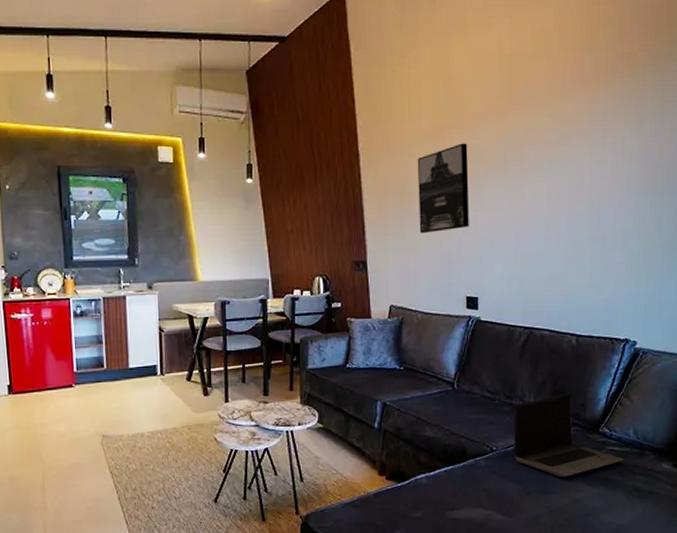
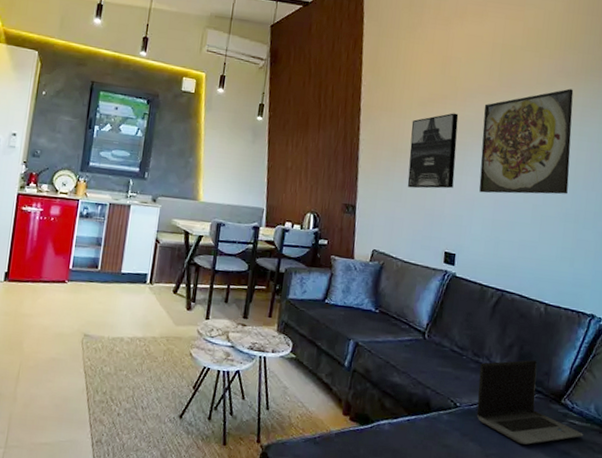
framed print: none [495,96,594,228] -> present [479,88,574,195]

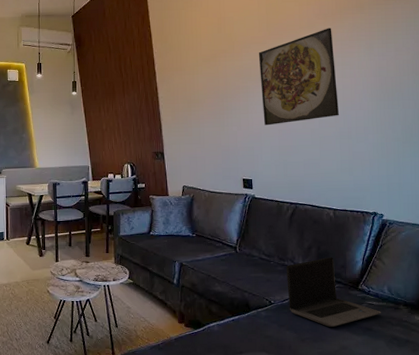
wall art: present [407,113,459,189] -> none [200,63,242,131]

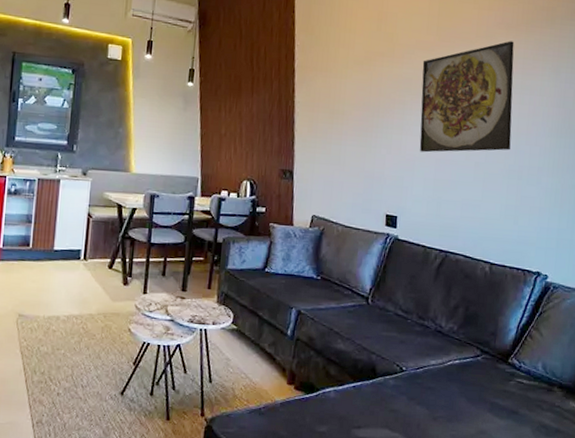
laptop computer: present [285,257,381,327] -> none [423,321,531,406]

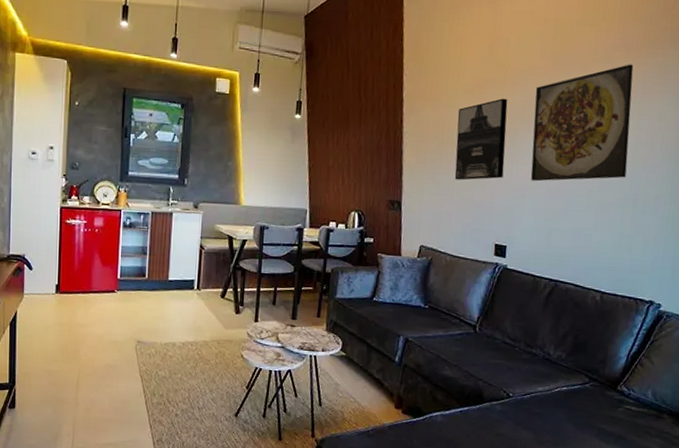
wall art: none [345,71,397,151] -> present [454,98,508,181]

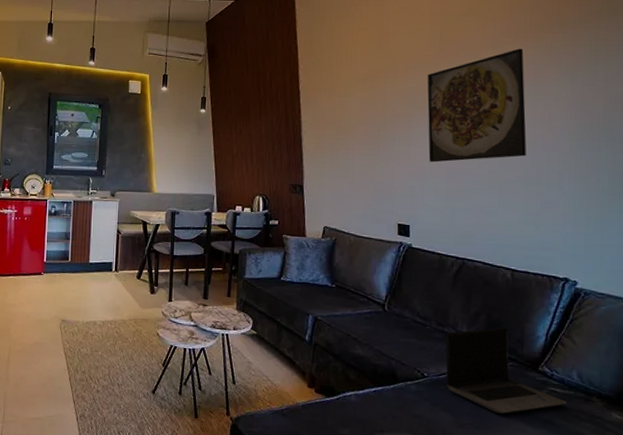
wall art: present [454,98,508,181] -> none [352,86,402,164]
laptop computer: none [529,349,640,431] -> present [445,328,567,414]

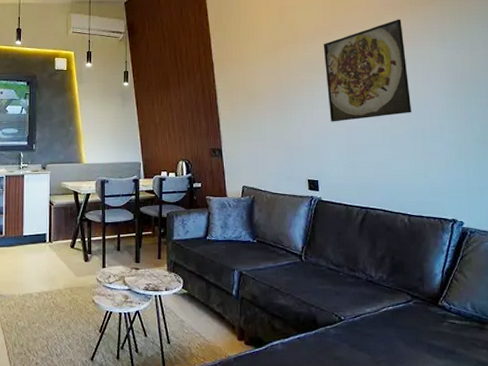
laptop computer: present [445,328,567,414] -> none [356,269,465,348]

